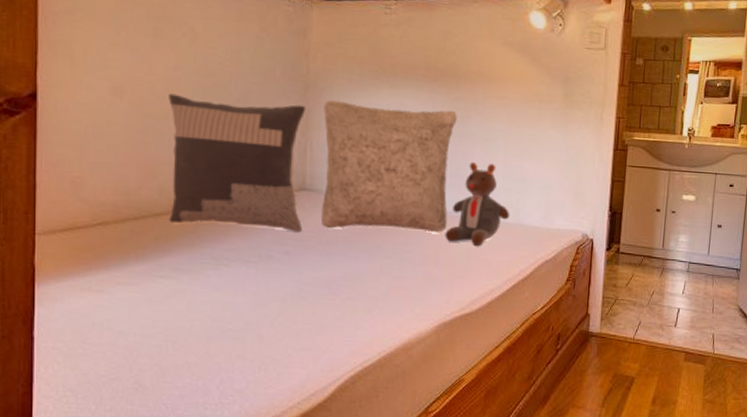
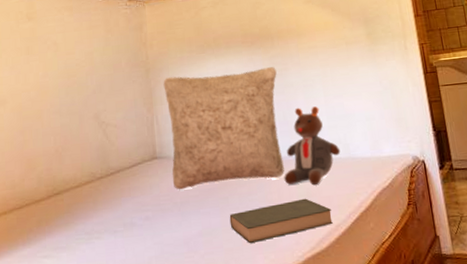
pillow: present [168,93,307,233] -> none [40,86,159,207]
book: none [378,258,488,295] -> present [229,198,333,243]

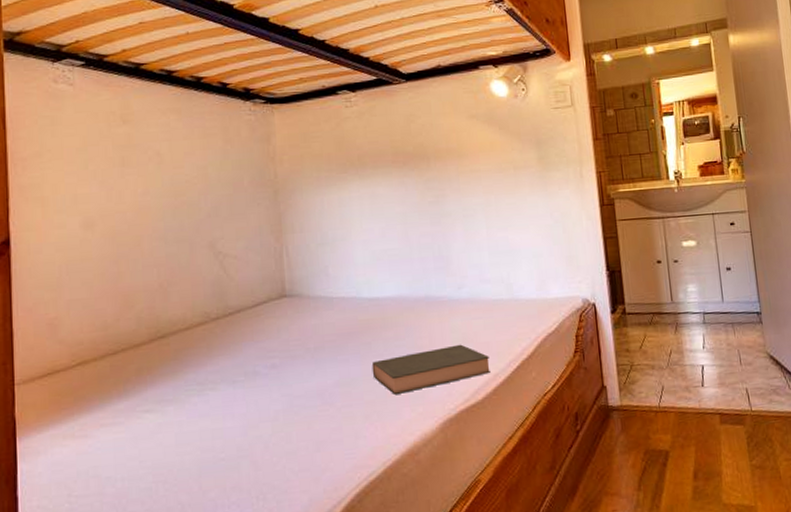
pillow: present [163,66,285,190] -> none [295,191,439,334]
teddy bear: present [284,106,341,185] -> none [436,240,503,329]

